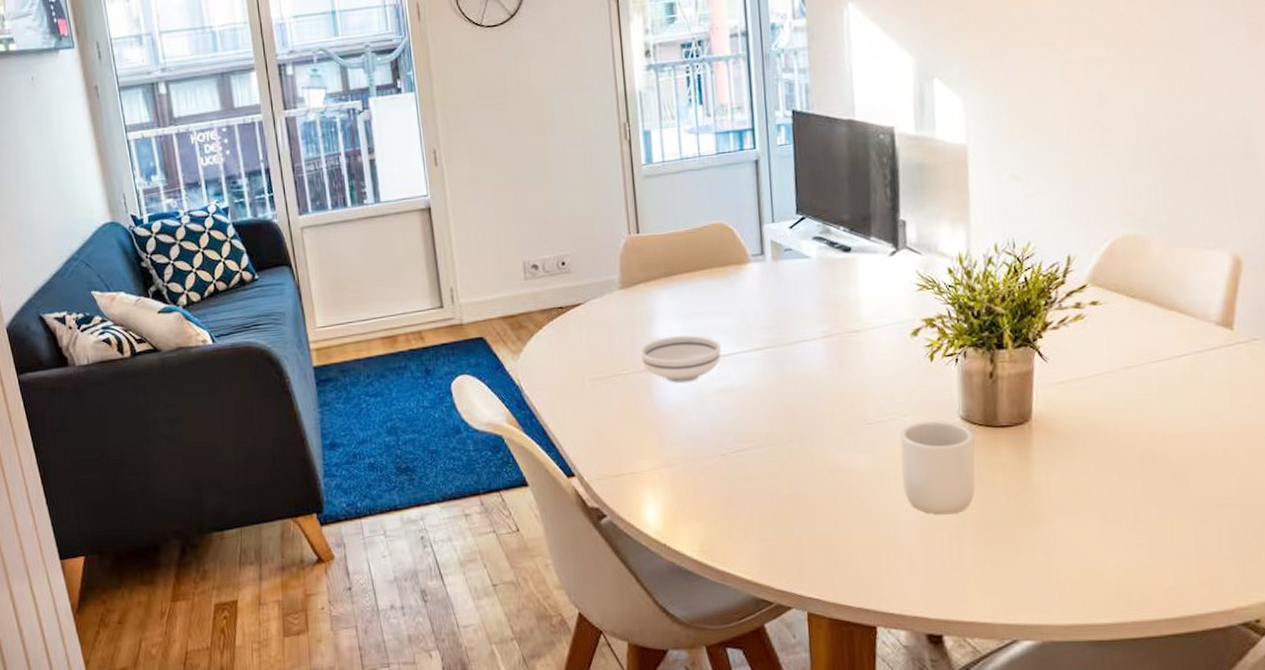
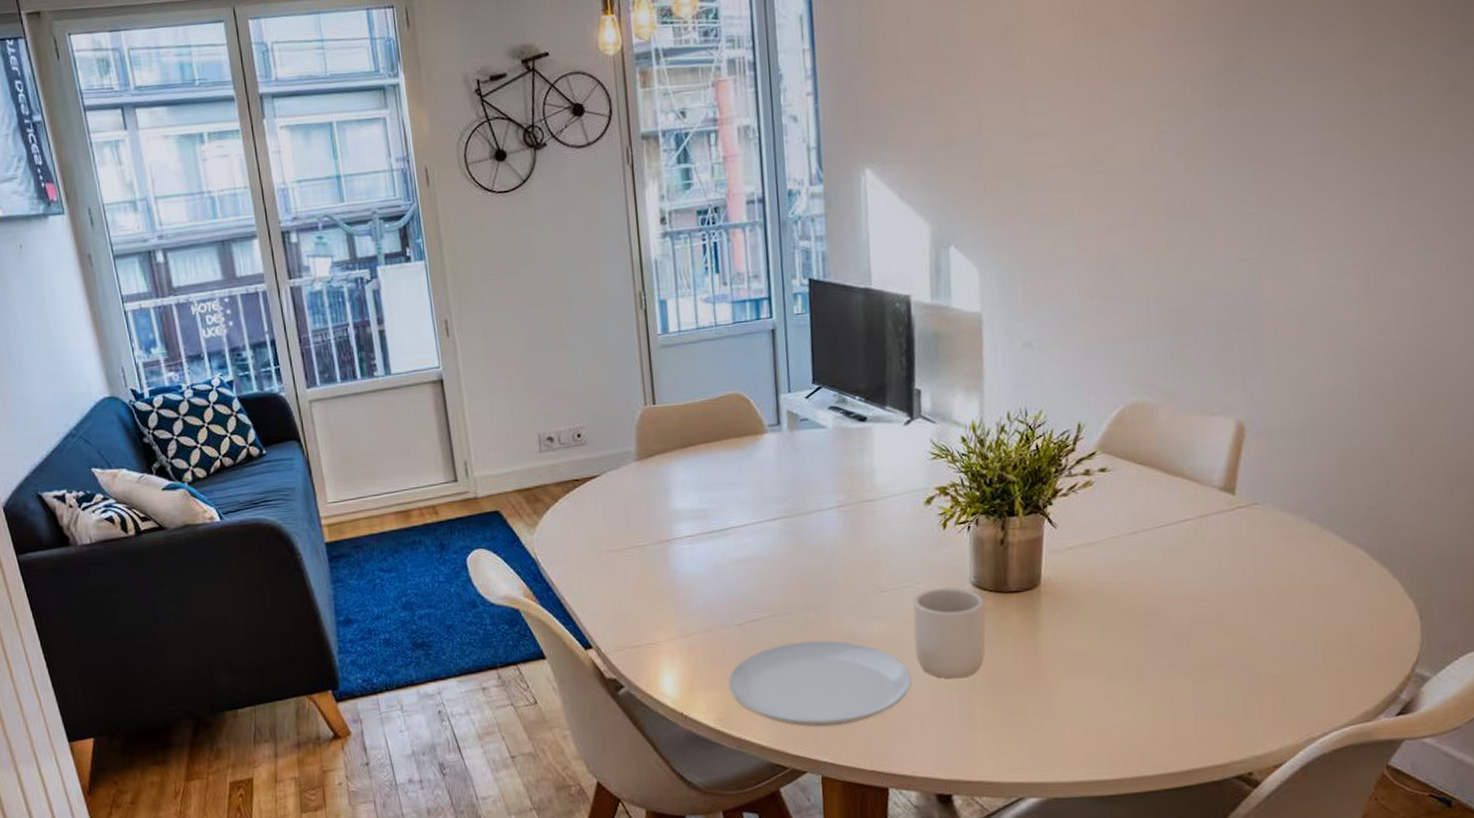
bowl: present [639,334,721,382] -> none [656,505,738,554]
plate: none [711,472,899,561] -> present [728,640,911,727]

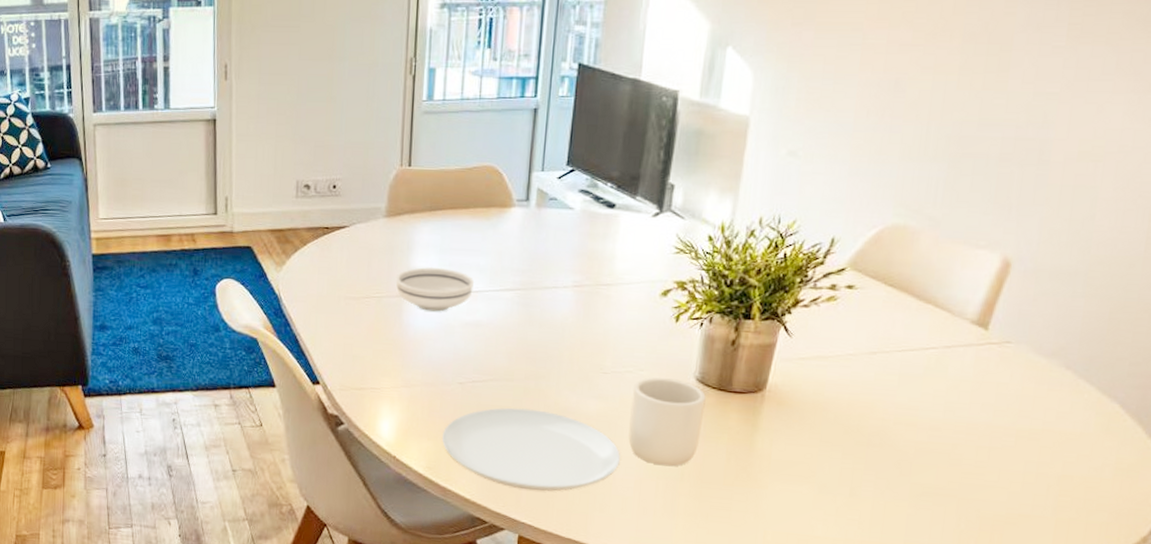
bowl: none [656,505,738,554] -> present [395,266,474,312]

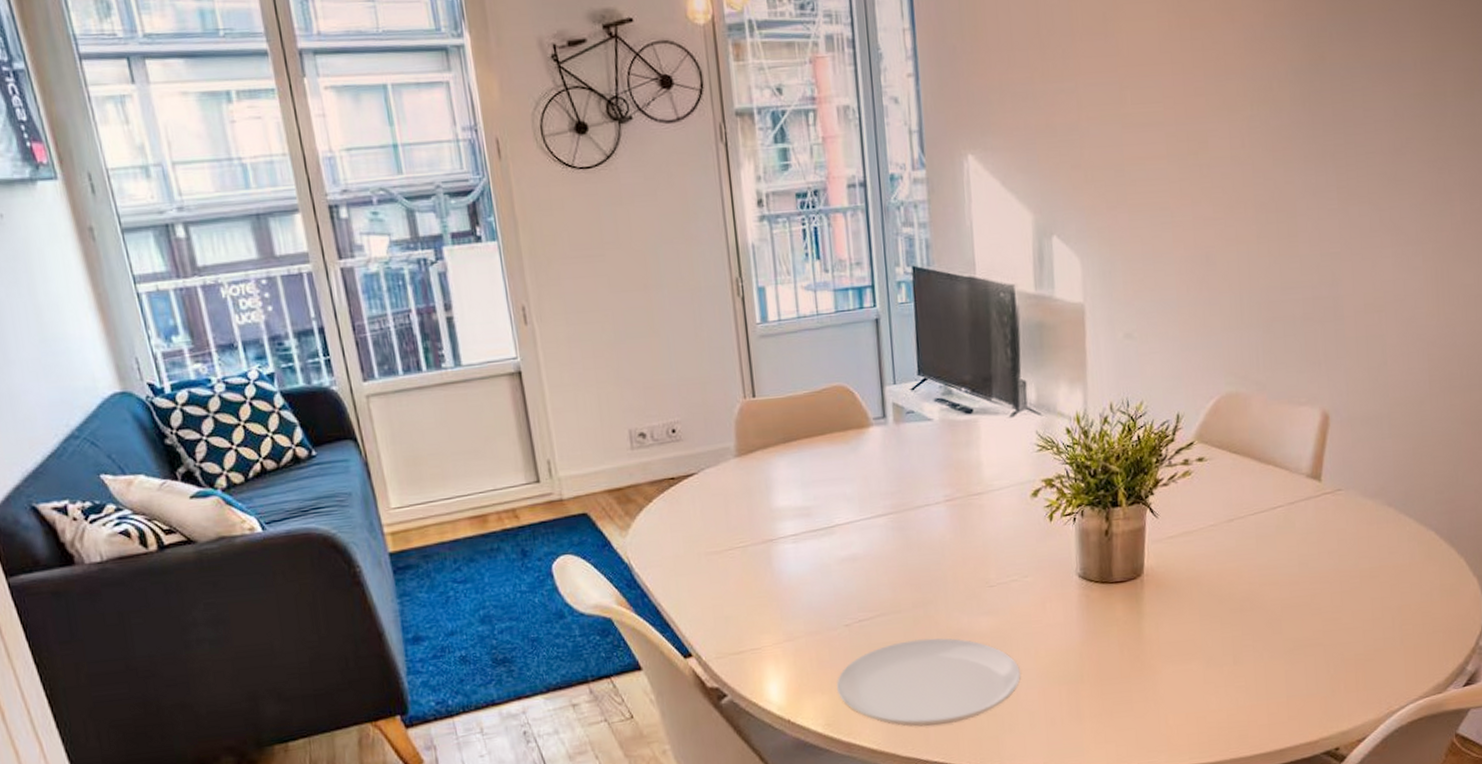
bowl: present [395,266,474,312] -> none [758,502,844,553]
mug: present [628,377,706,467] -> none [1021,579,1092,672]

